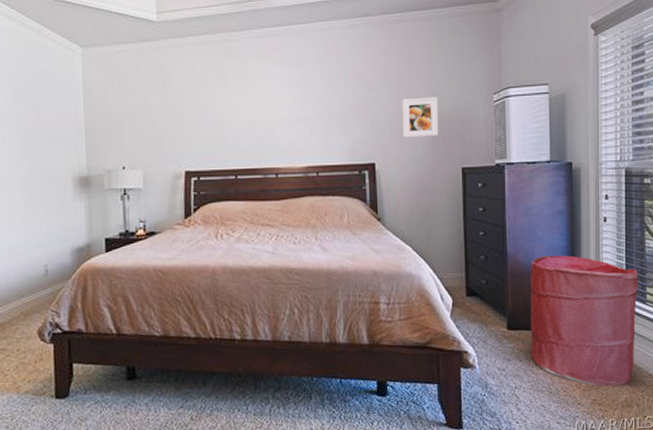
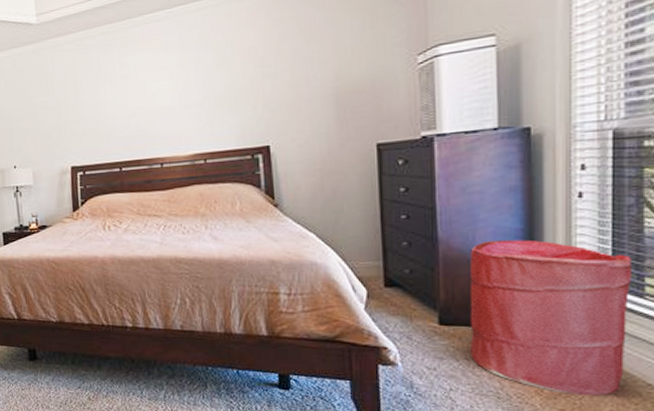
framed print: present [402,97,439,138] -> none [300,66,347,116]

